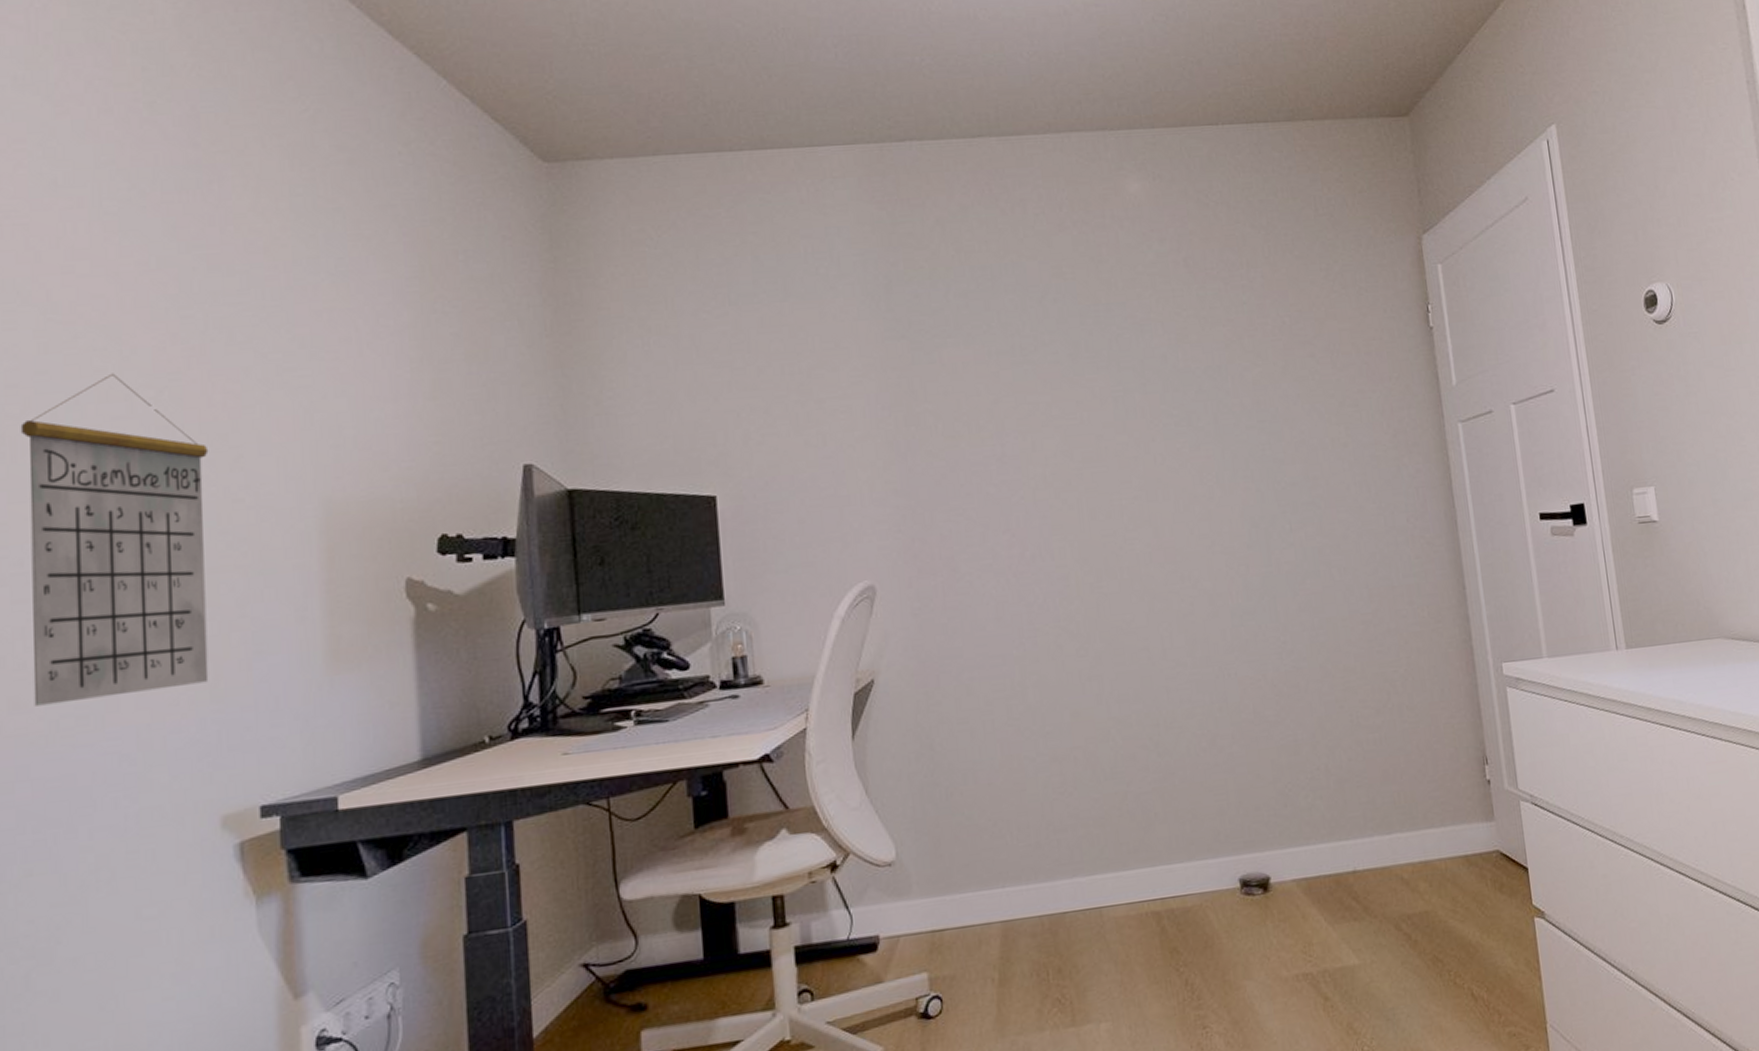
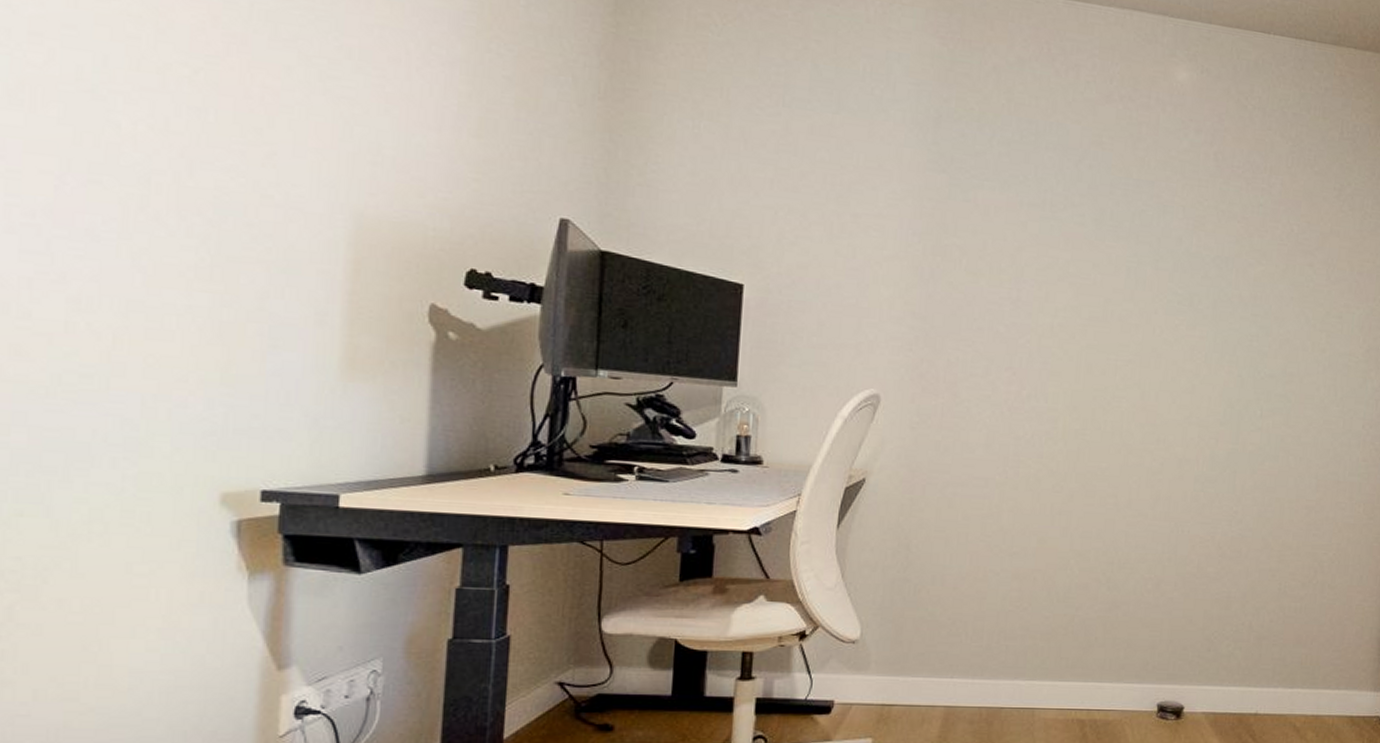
calendar: present [20,373,209,706] -> none [36,42,241,366]

